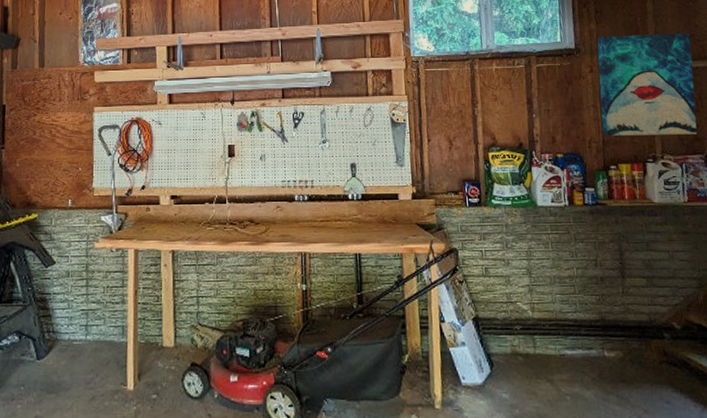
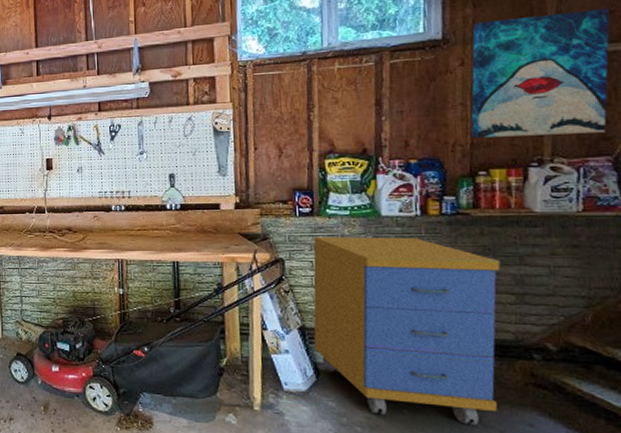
storage cabinet: none [482,226,641,406] -> present [313,236,501,425]

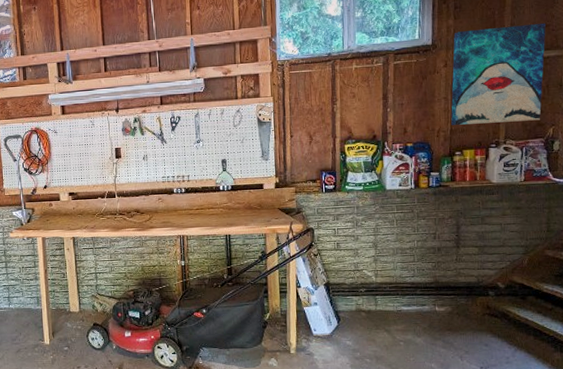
storage cabinet: present [313,236,501,425] -> none [336,206,469,349]

